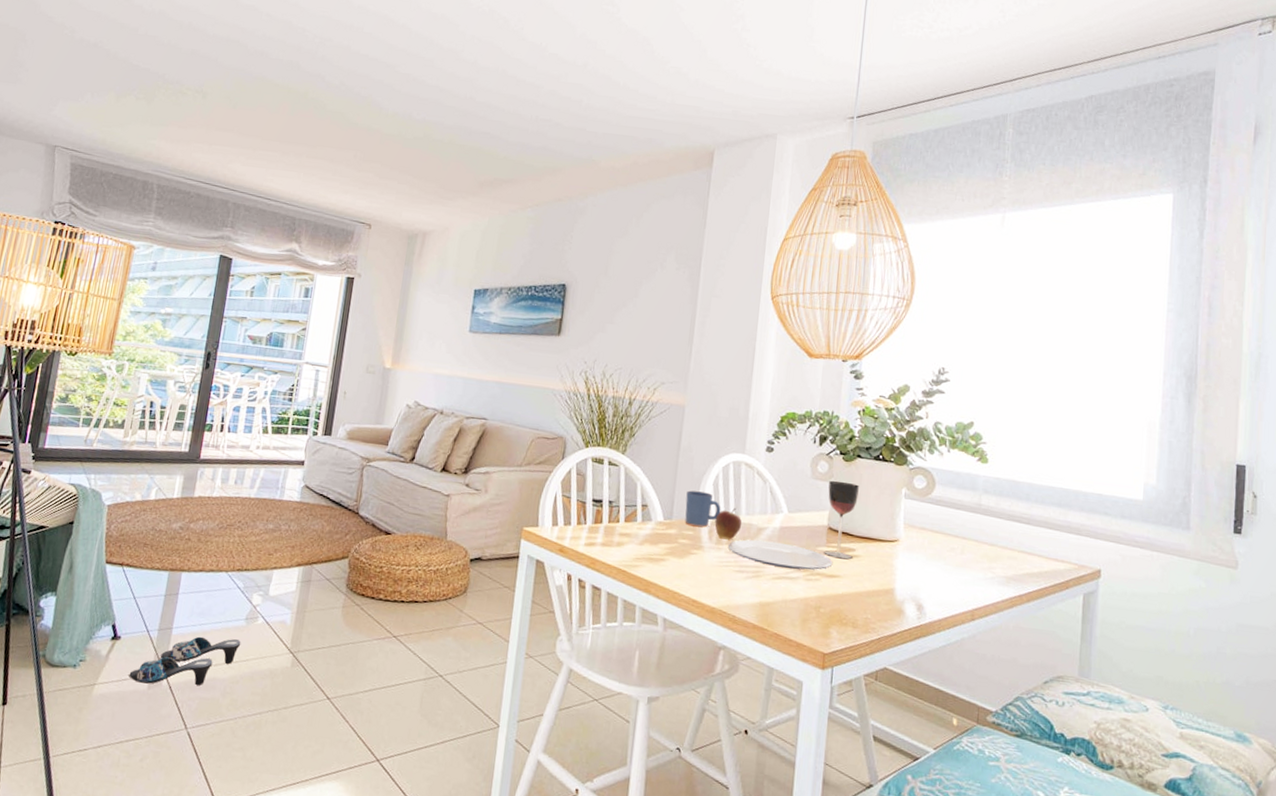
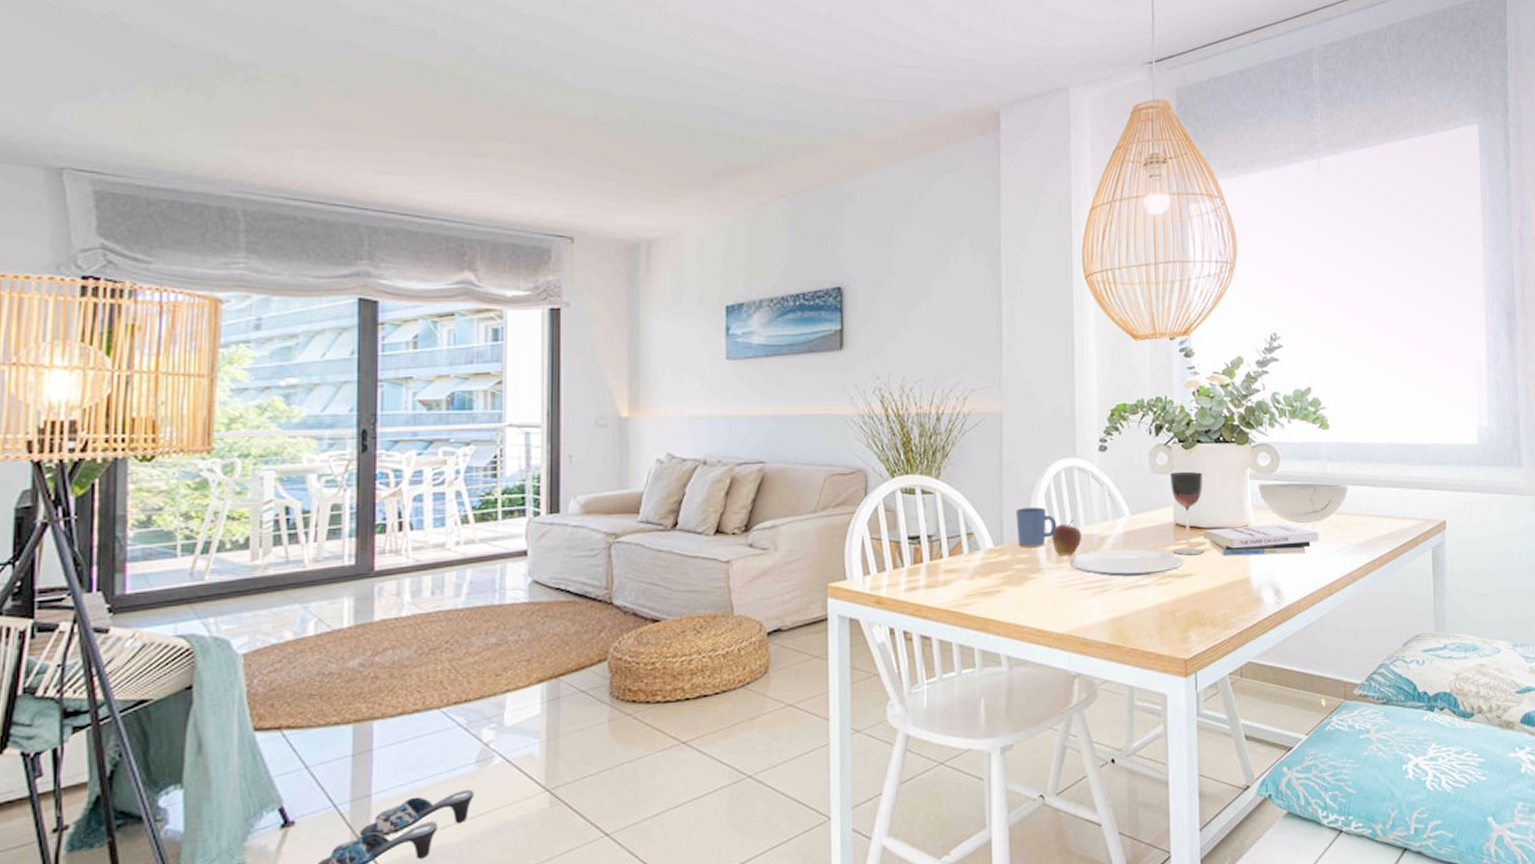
books: none [854,537,968,576] -> present [1203,523,1319,557]
bowl: none [911,503,1002,549] -> present [1258,482,1349,523]

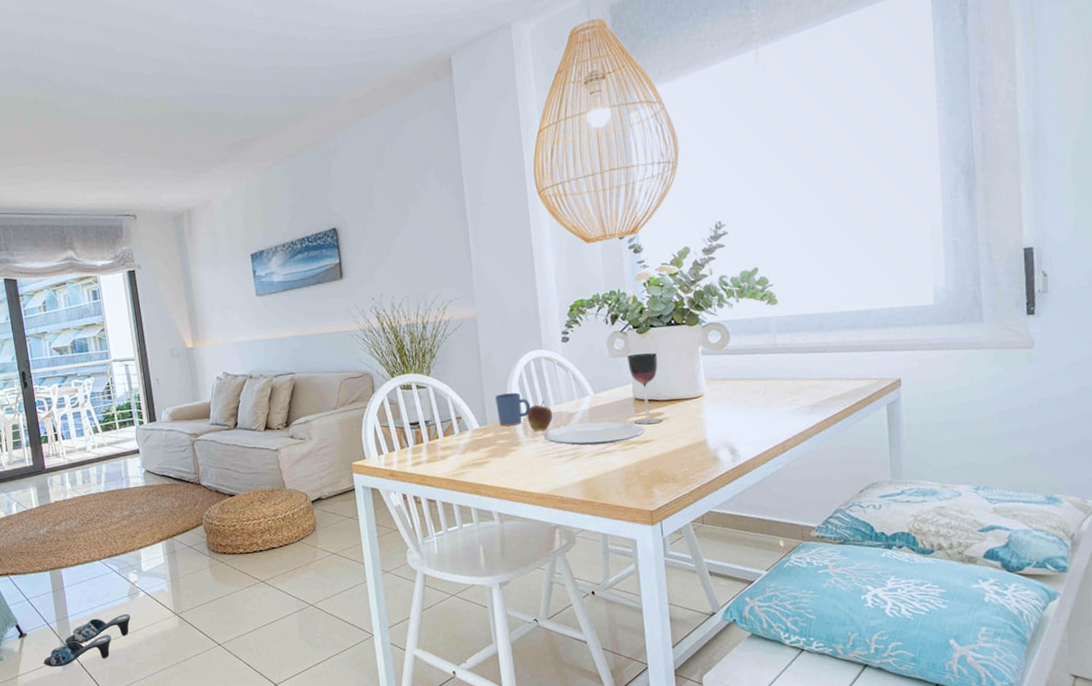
books: present [1203,523,1319,557] -> none [661,391,772,424]
bowl: present [1258,482,1349,523] -> none [710,353,799,390]

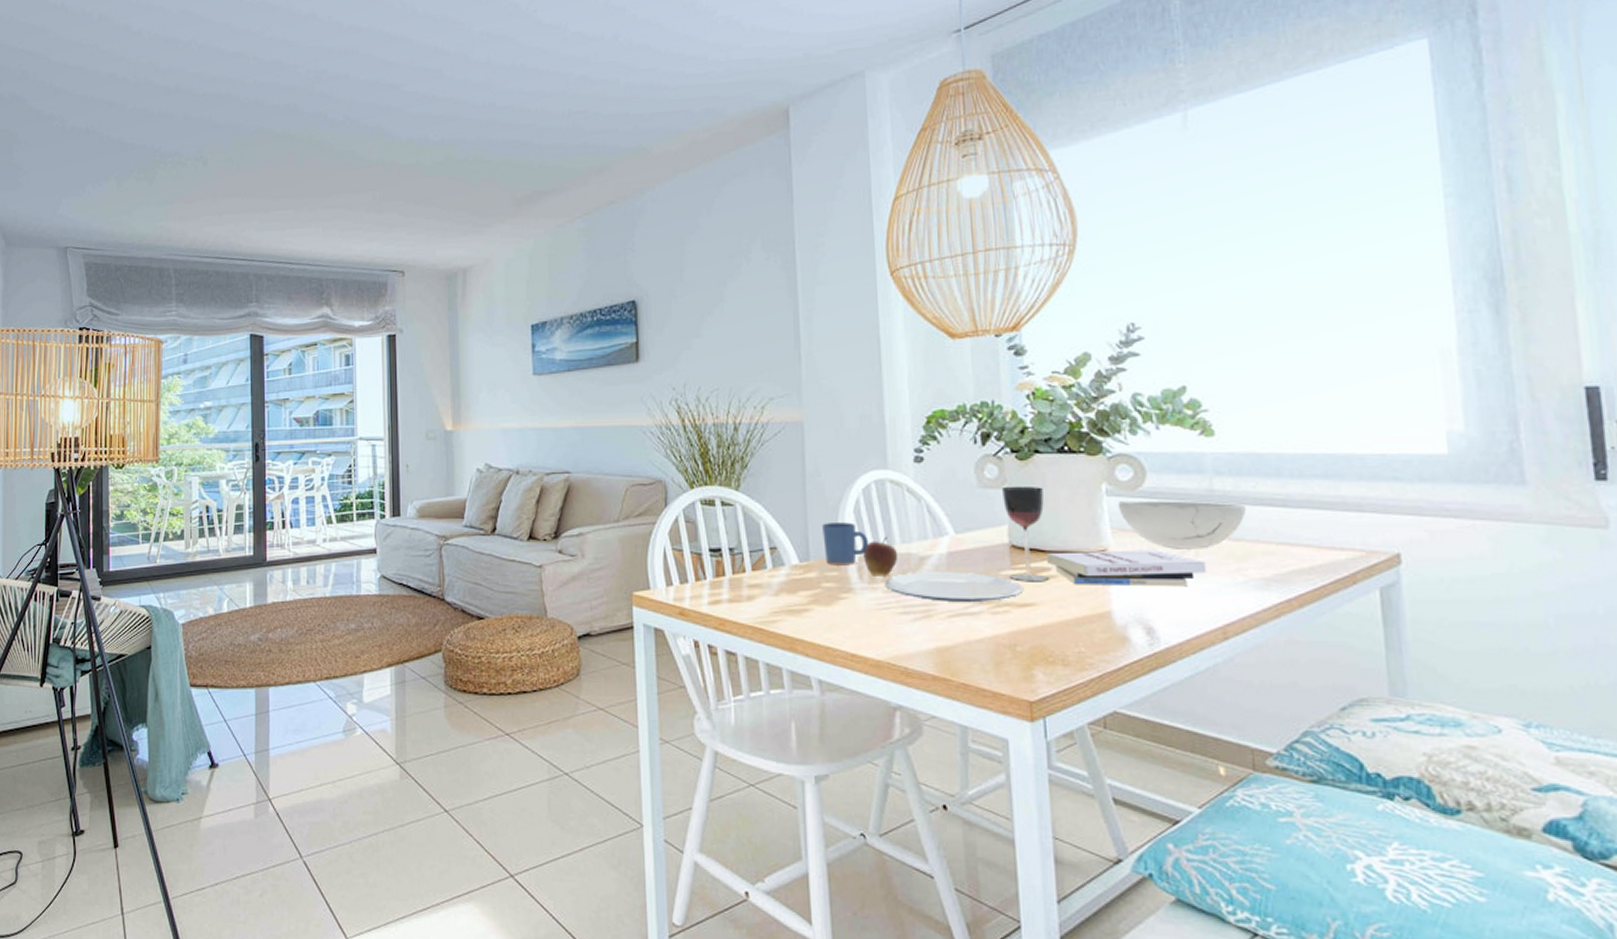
slippers: present [43,614,131,667] -> none [233,755,343,812]
books: none [661,391,772,424] -> present [1047,549,1207,587]
bowl: none [710,353,799,390] -> present [1117,500,1247,549]

